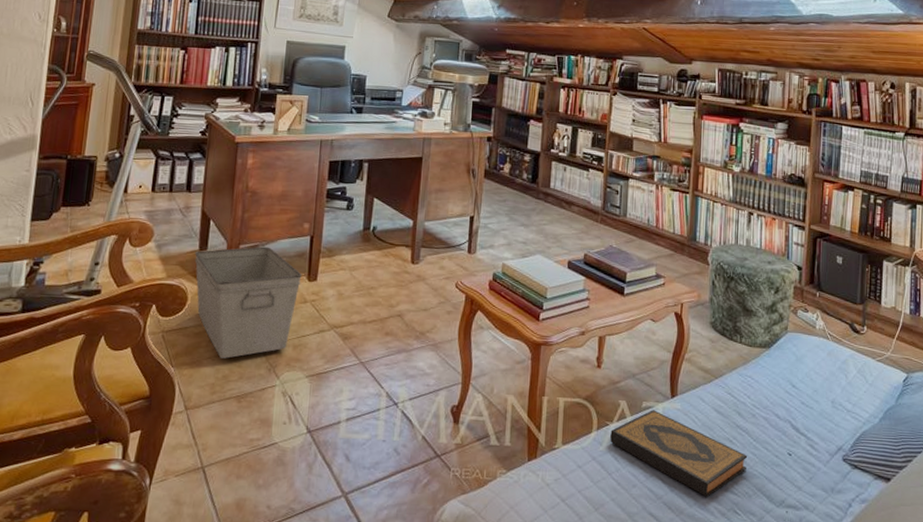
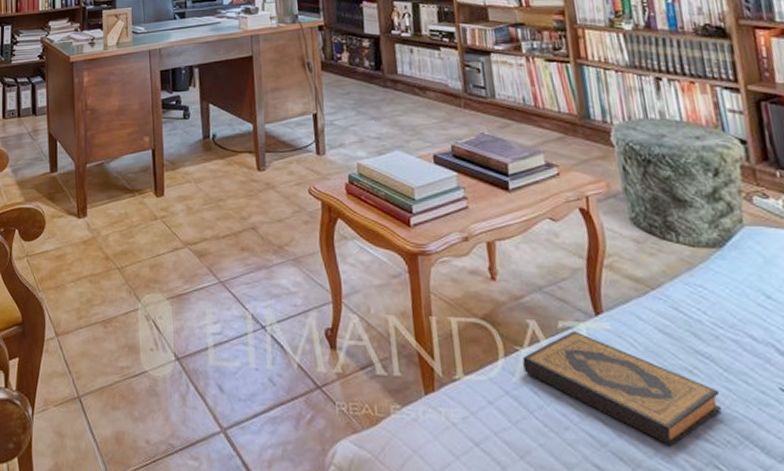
storage bin: present [194,246,302,359] -> none [46,164,149,282]

